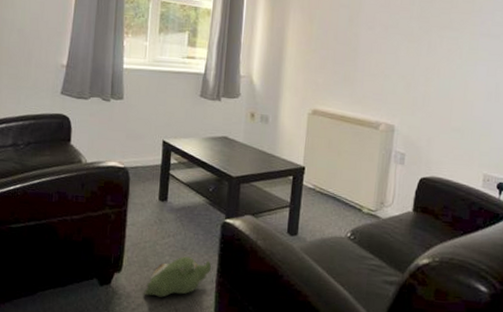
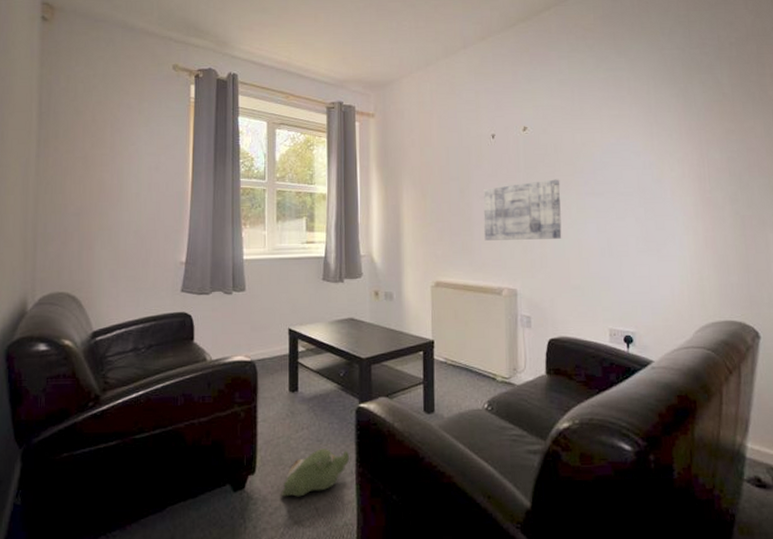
wall art: none [368,16,456,79] -> present [483,179,562,241]

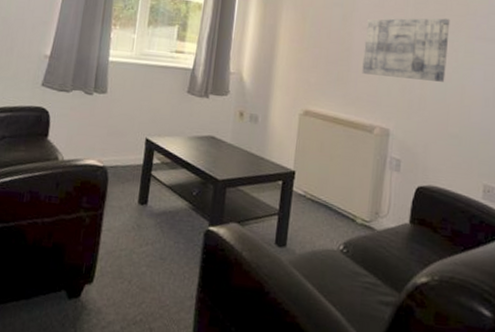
plush toy: present [281,448,350,497] -> none [116,267,192,314]

